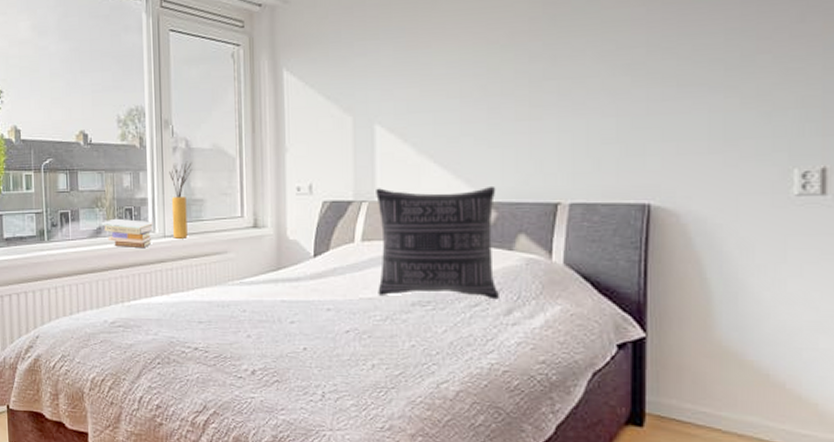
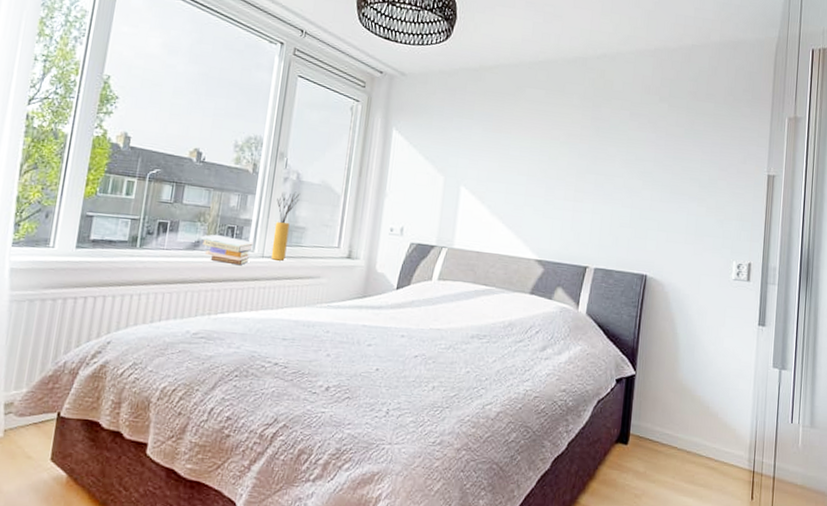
pillow: present [376,185,499,300] -> none [445,238,545,338]

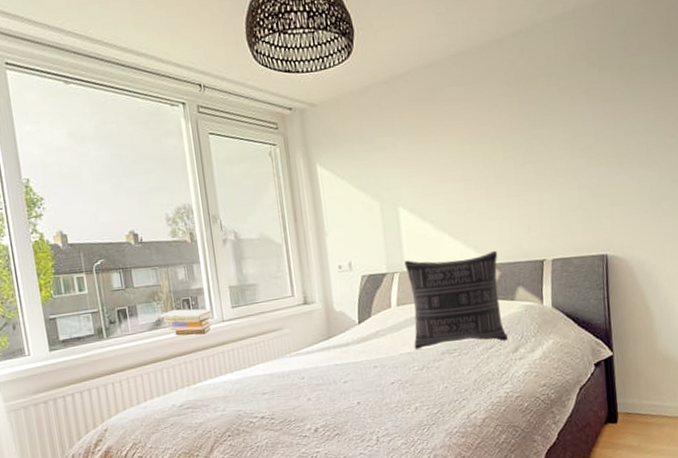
vase: present [270,191,300,261] -> none [221,251,245,322]
pillow: none [445,238,545,338] -> present [404,250,508,350]

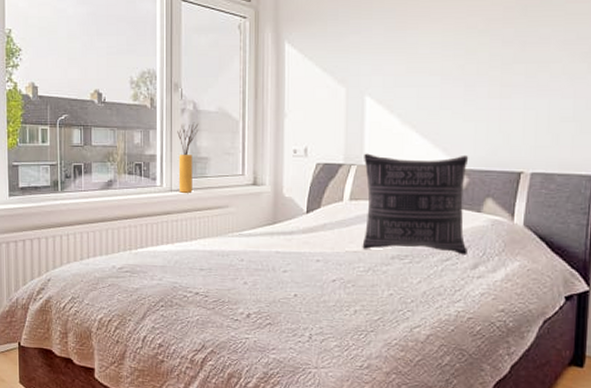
books: present [160,309,212,335] -> none [112,172,161,201]
vase: none [221,251,245,322] -> present [177,122,199,193]

